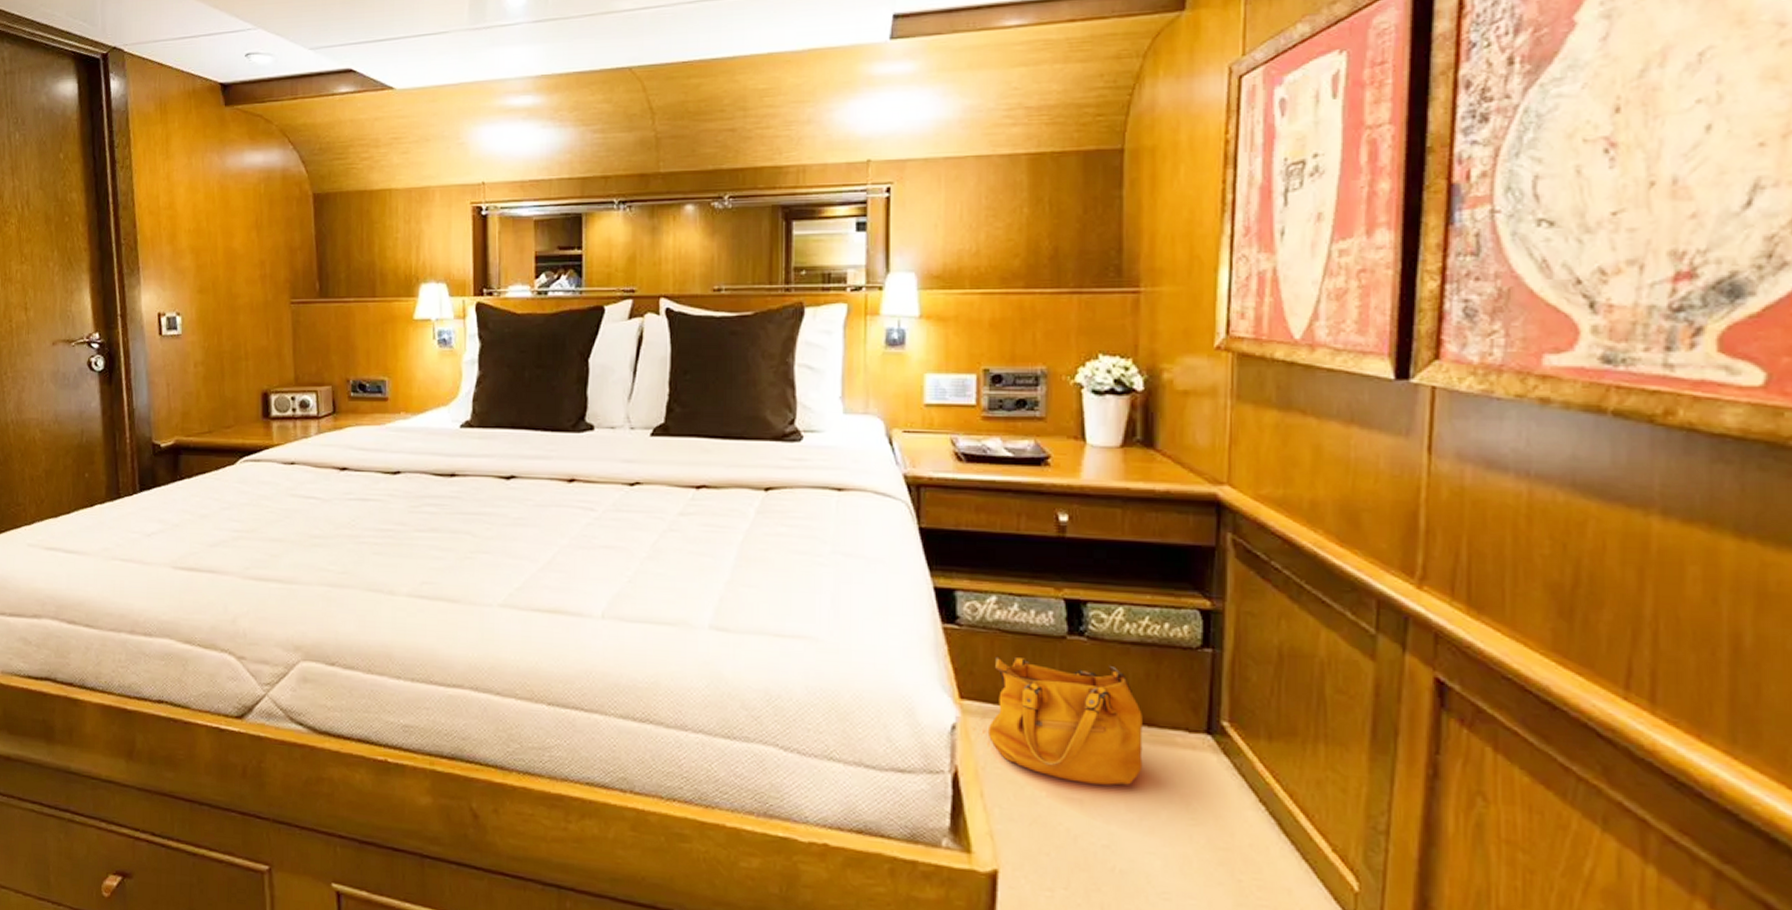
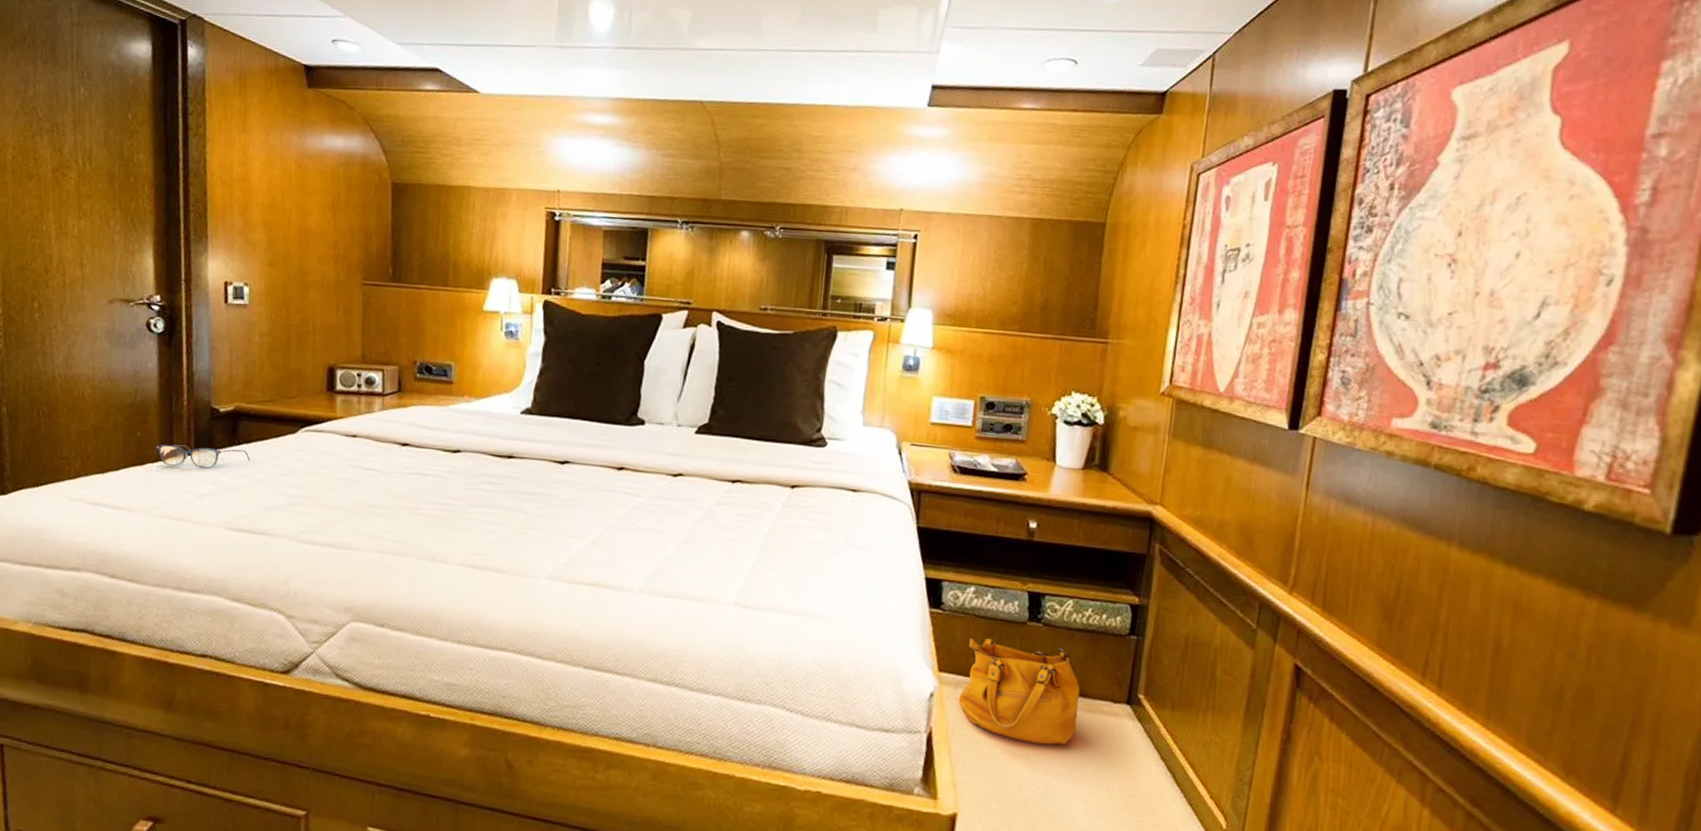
glasses: none [103,484,193,507] -> present [155,444,251,469]

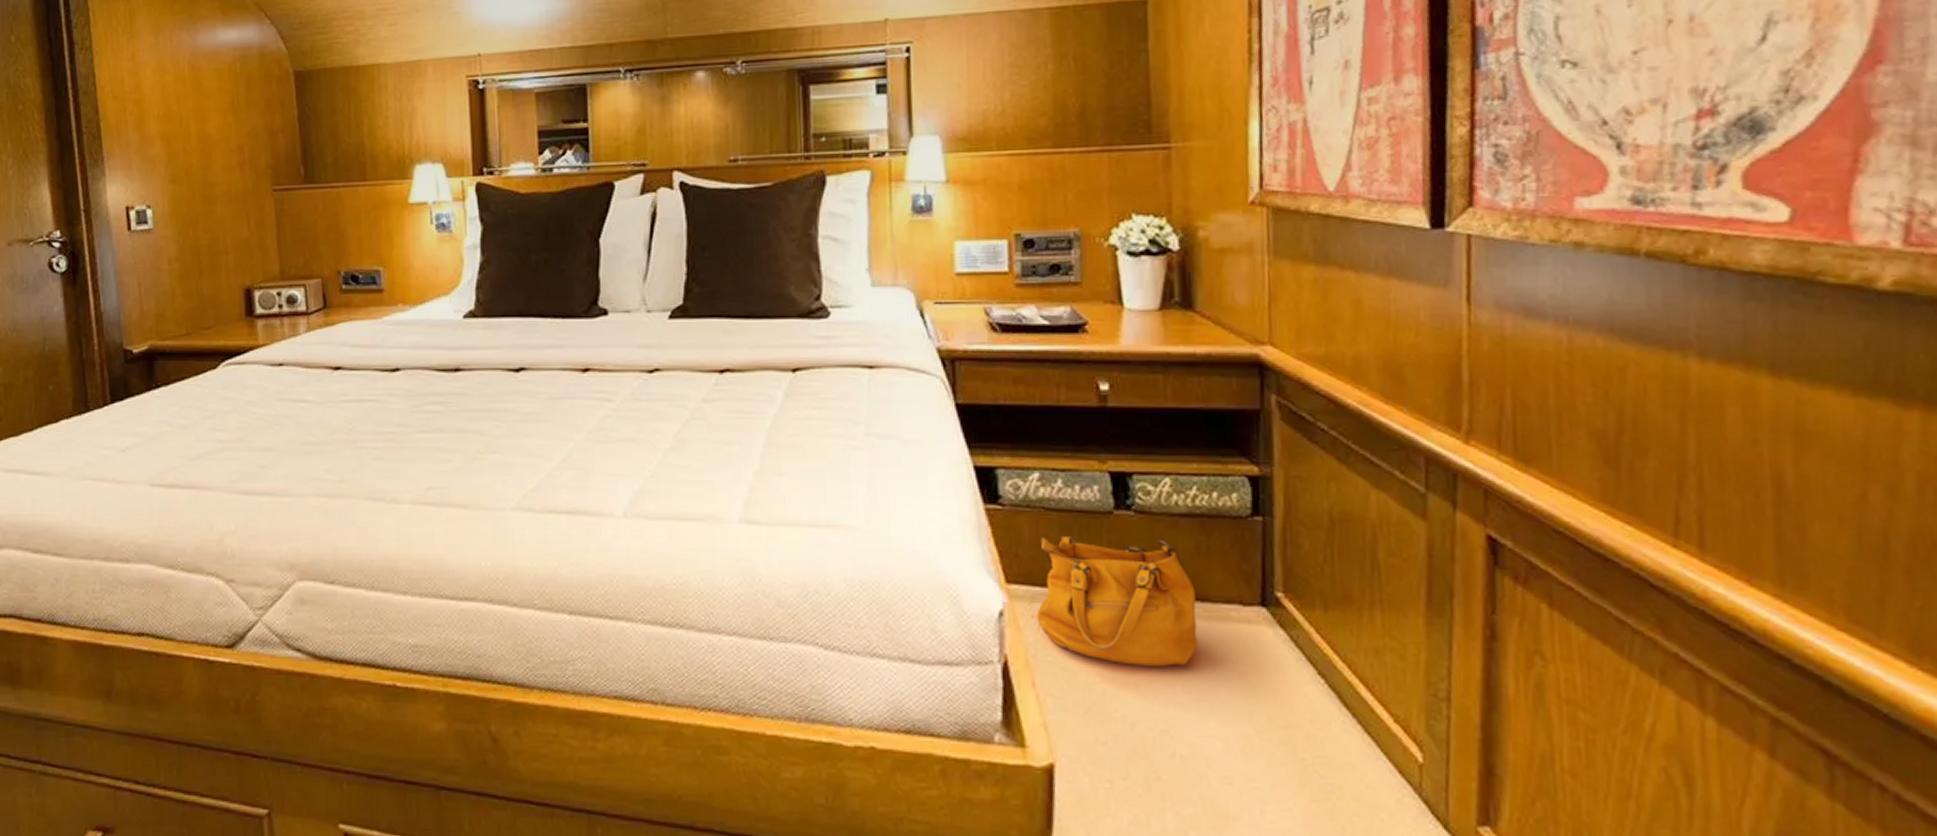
glasses: present [155,444,251,469] -> none [69,393,171,419]

